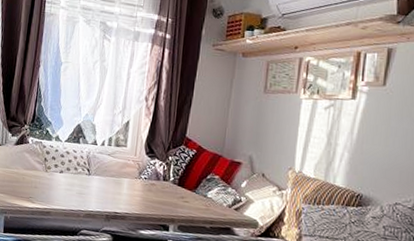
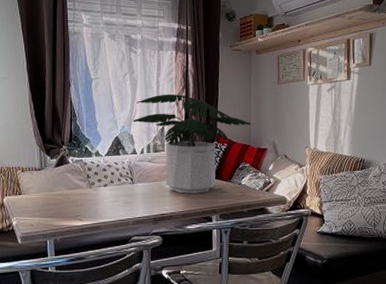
potted plant: none [97,87,228,199] -> present [133,94,252,194]

